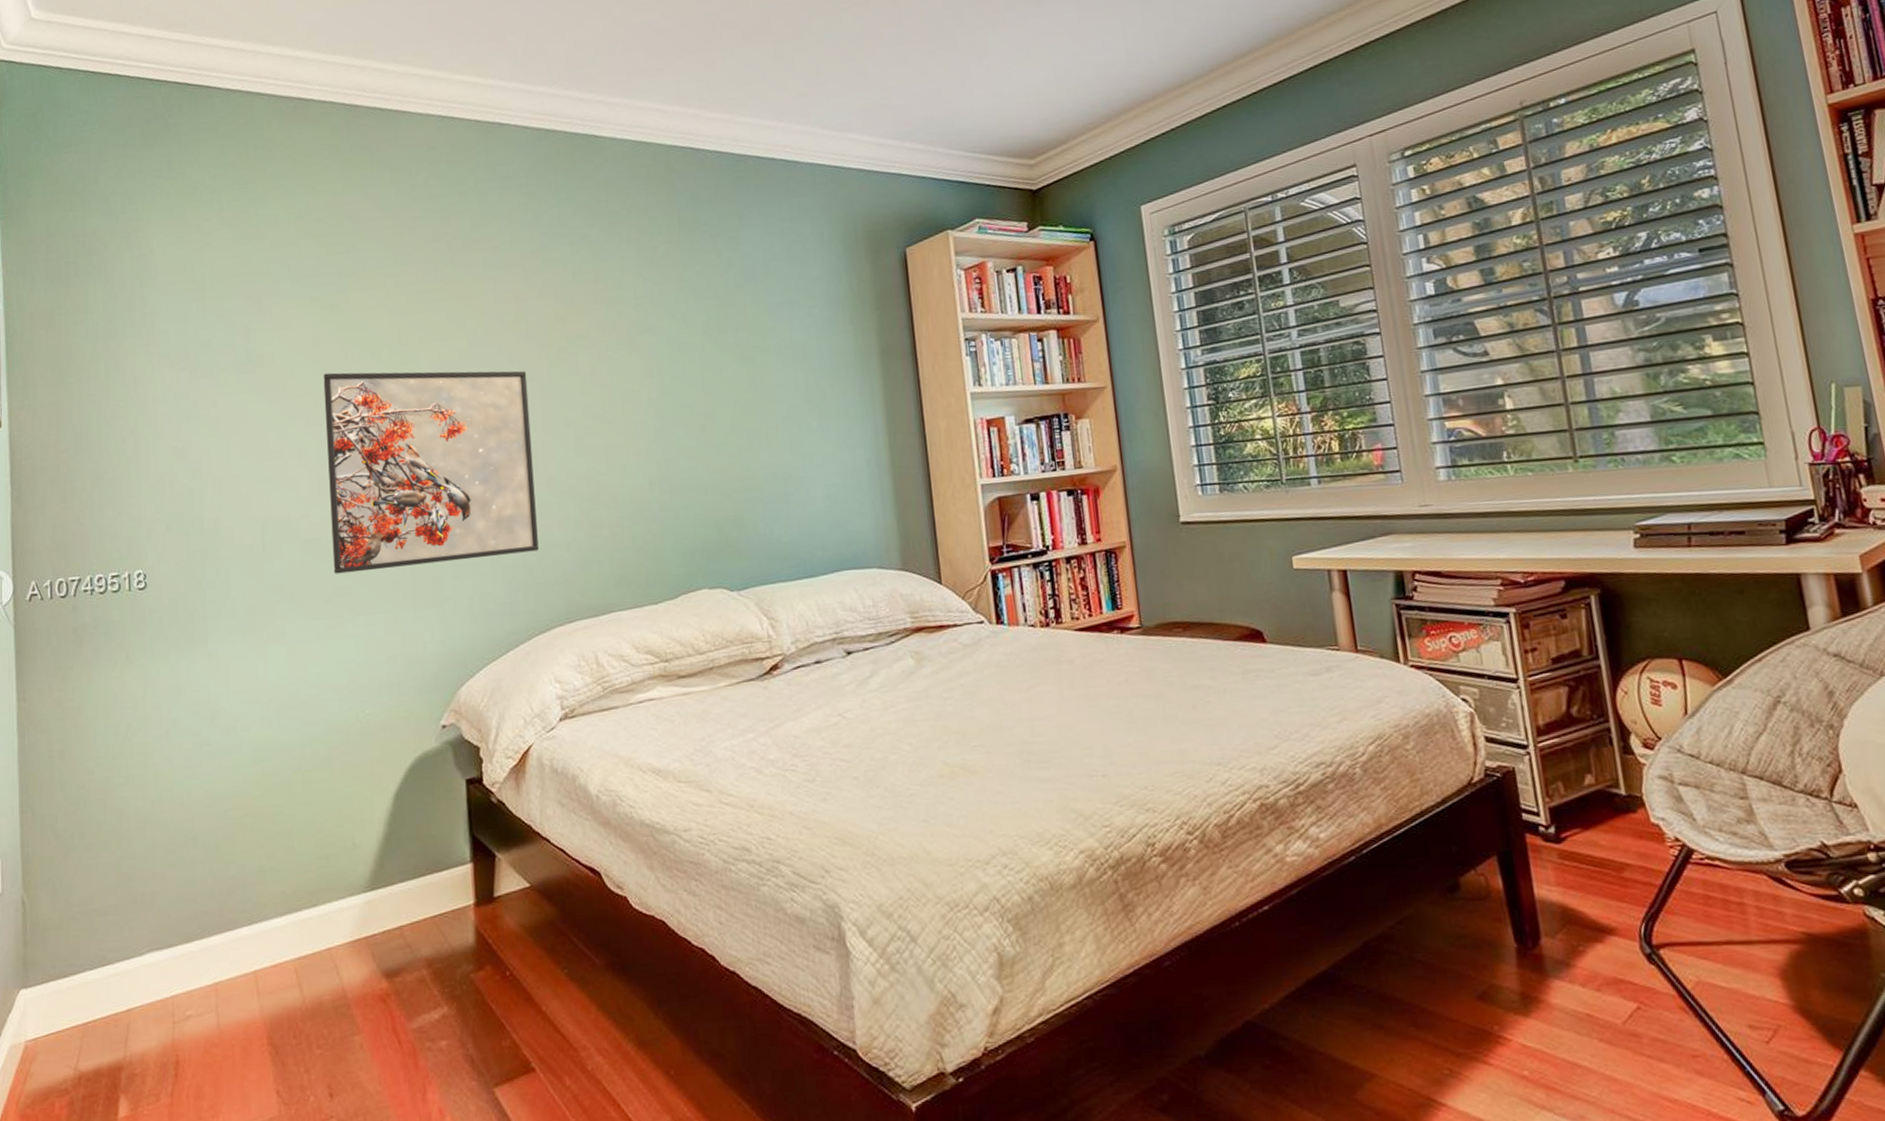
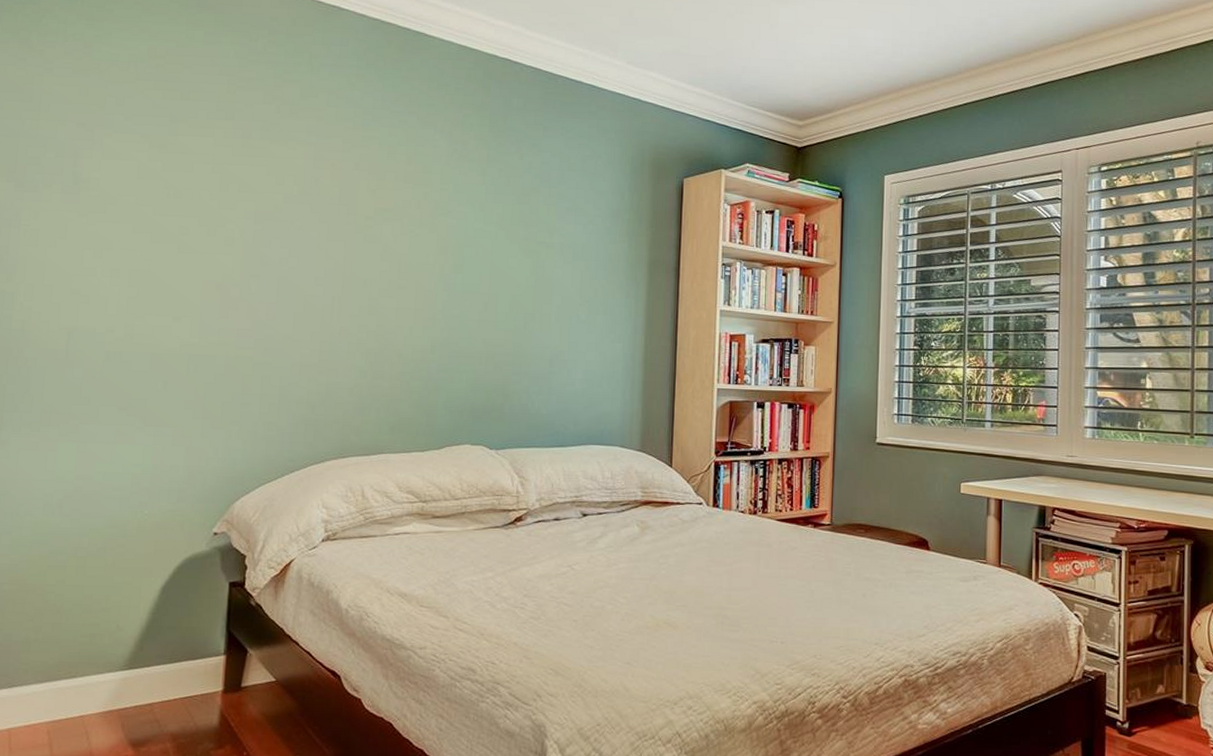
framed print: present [323,370,539,574] -> none [130,205,334,391]

